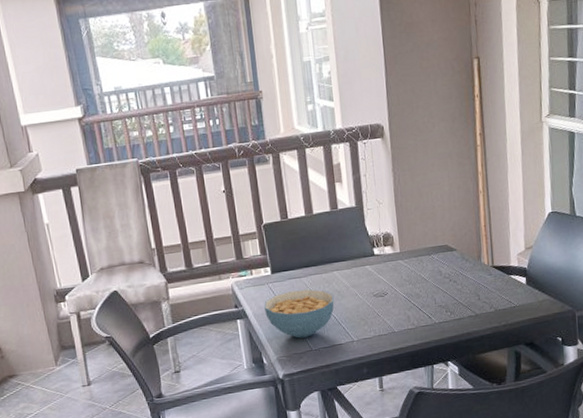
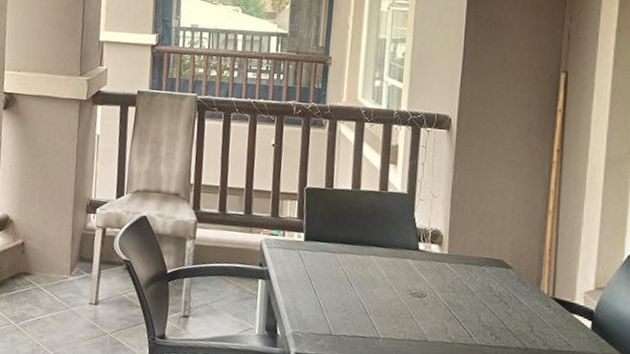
cereal bowl: present [263,289,334,338] -> none [289,263,366,319]

